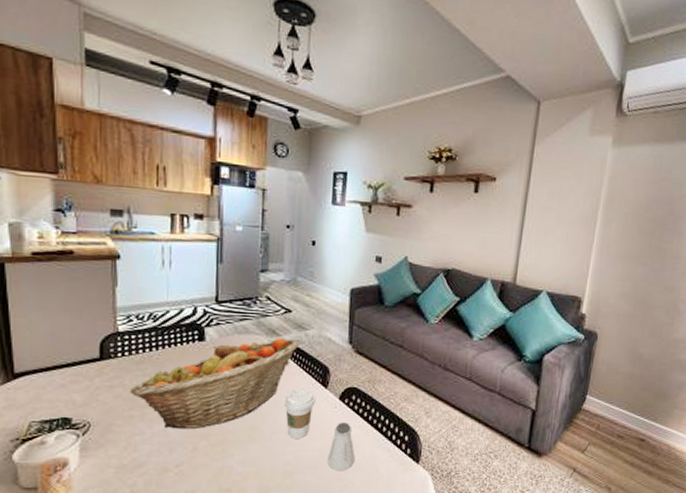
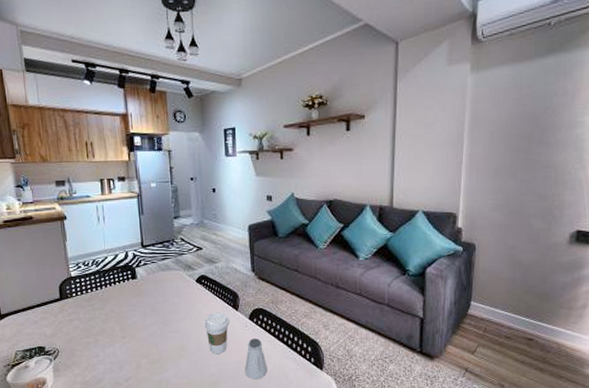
fruit basket: present [130,338,301,430] -> none [85,271,212,351]

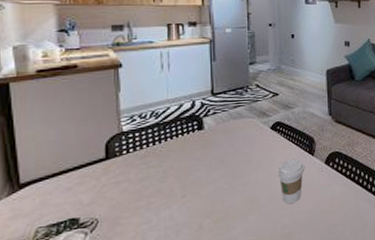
saltshaker: present [244,338,268,380] -> none [319,182,343,226]

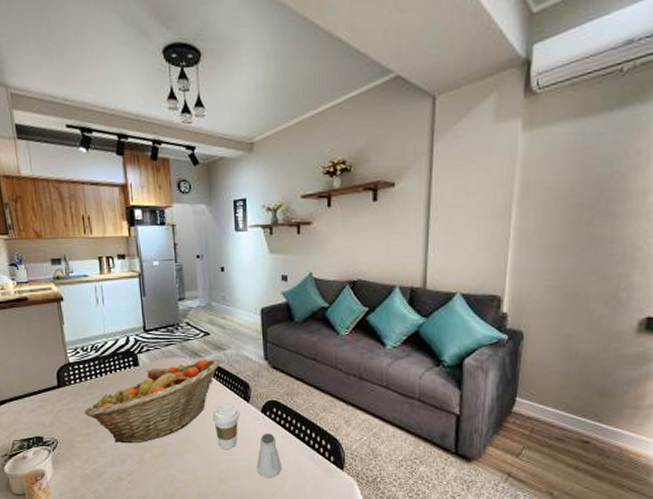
fruit basket: none [136,117,288,213] -> present [84,359,221,444]
saltshaker: none [319,182,343,226] -> present [256,433,282,478]

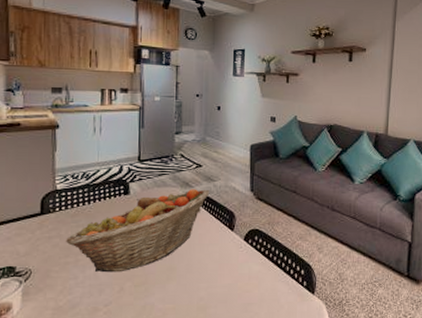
coffee cup: present [212,404,240,449] -> none [197,232,224,276]
saltshaker: present [256,433,282,478] -> none [235,260,259,304]

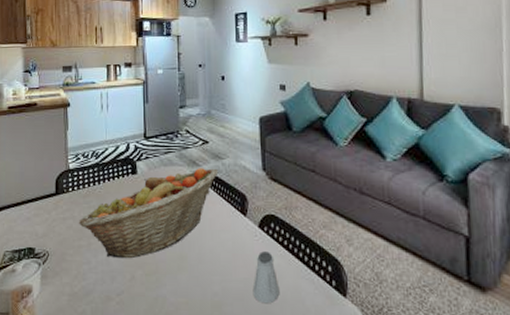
saltshaker: none [235,260,259,304] -> present [252,251,280,304]

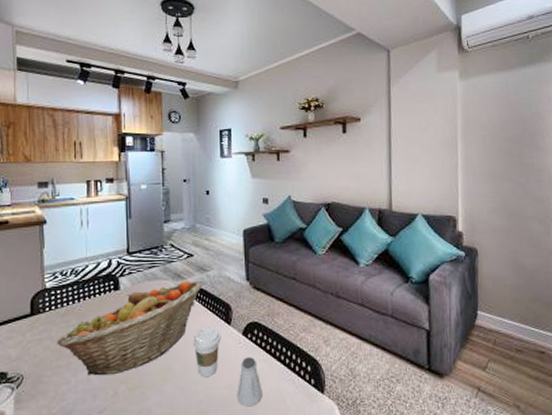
coffee cup: none [208,217,237,268] -> present [192,327,221,377]

